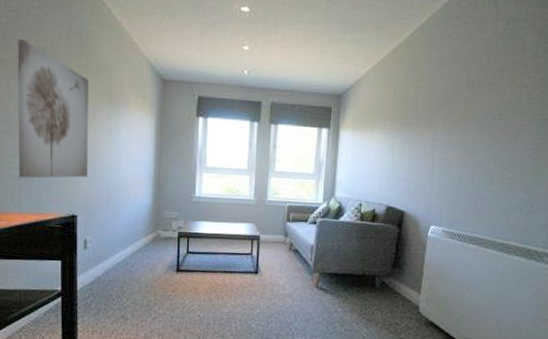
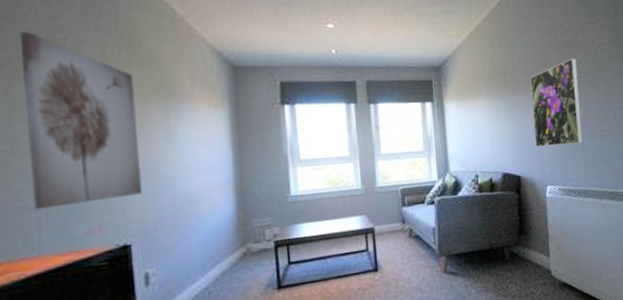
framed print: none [425,97,488,188] -> present [530,58,583,147]

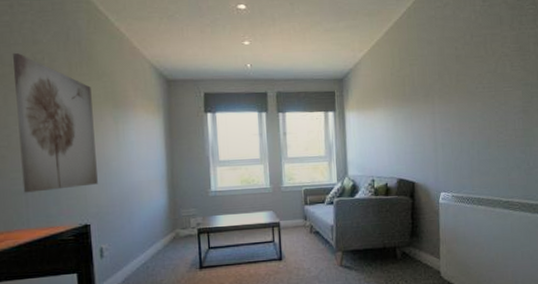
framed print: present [530,58,583,147] -> none [428,69,479,155]

